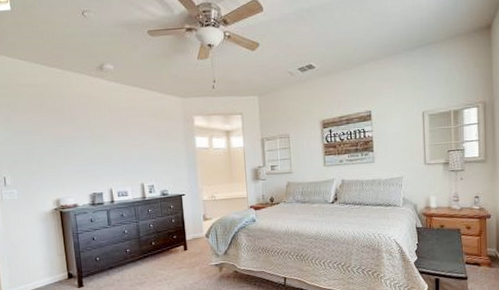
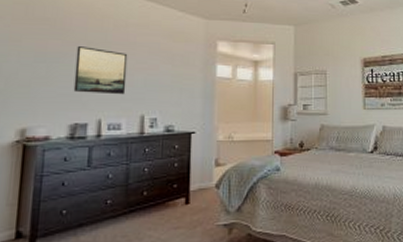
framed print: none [84,130,127,169] -> present [73,46,128,95]

